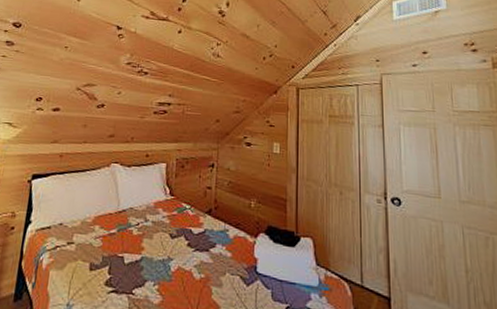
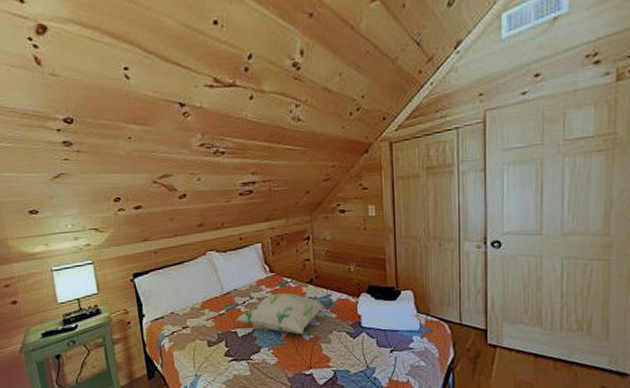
decorative pillow: none [126,219,229,270] -> present [236,292,333,334]

